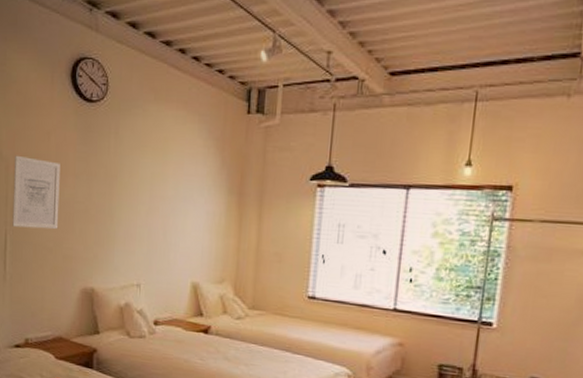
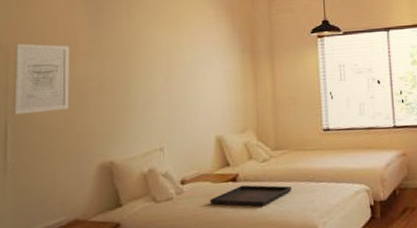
serving tray: none [179,338,265,366] -> present [209,184,293,207]

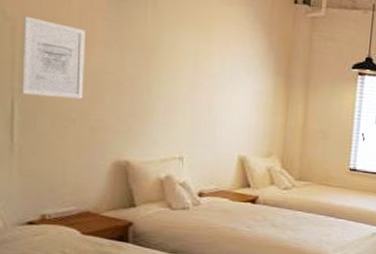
serving tray: present [209,184,293,207] -> none [226,207,311,232]

